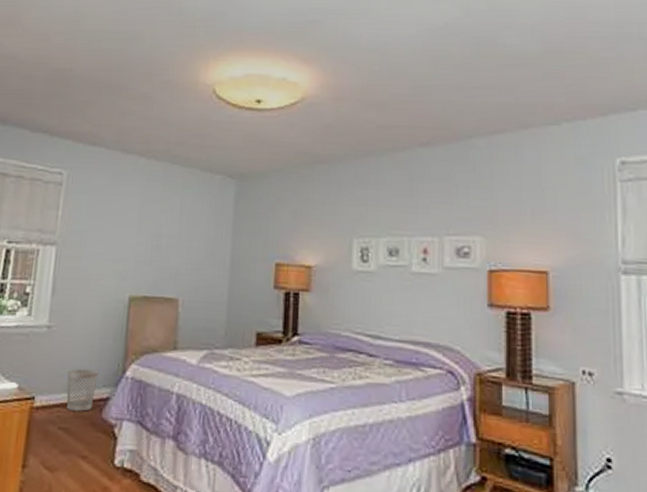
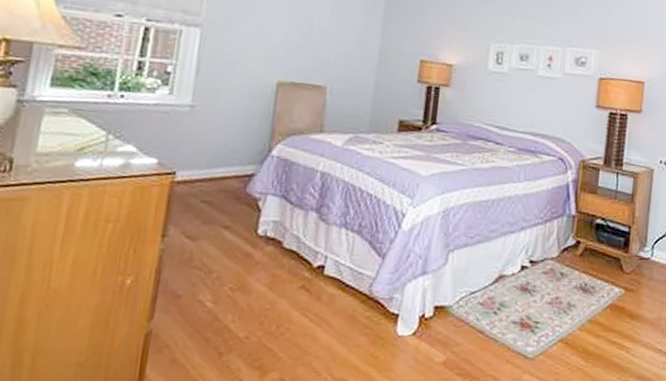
wastebasket: present [66,369,99,411] -> none [209,147,244,186]

